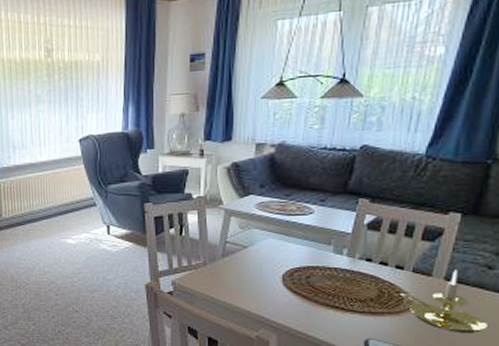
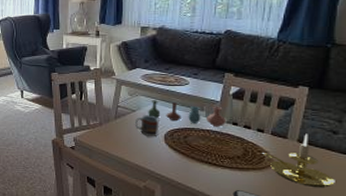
cup: none [247,252,277,278] -> present [135,115,159,137]
vase: none [263,233,359,265] -> present [148,100,227,127]

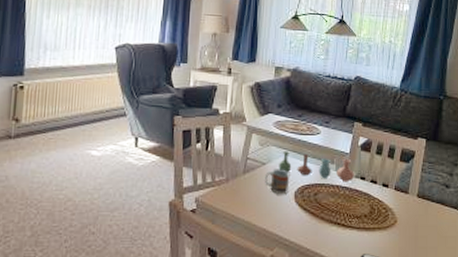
candle holder: present [262,133,335,188] -> none [387,188,448,245]

